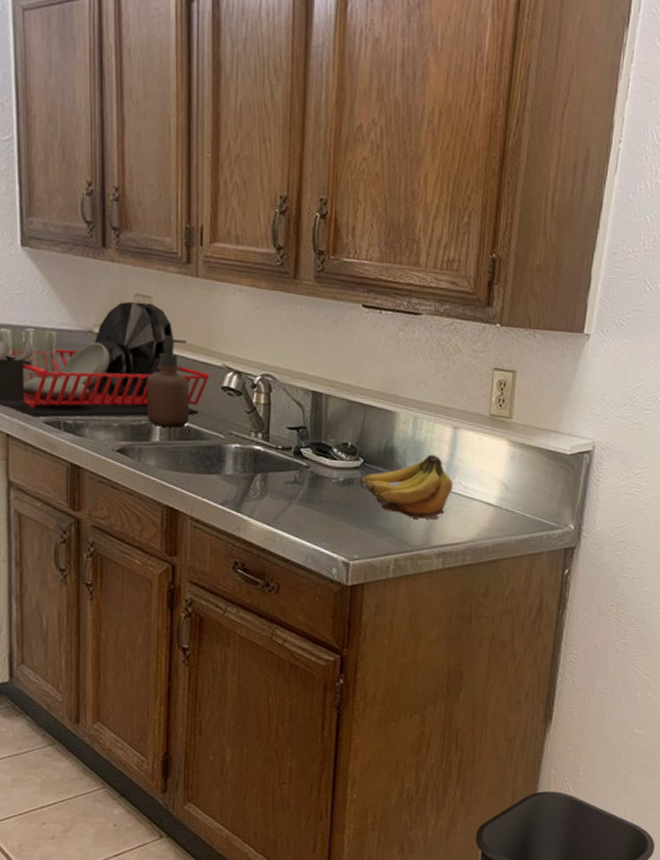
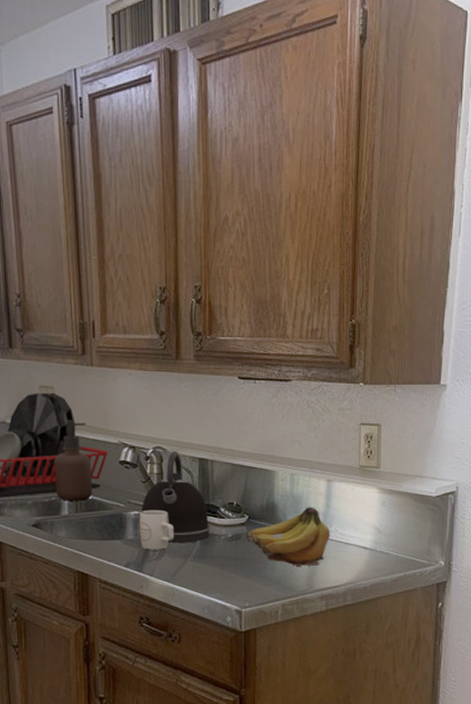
kettle: none [239,381,321,483] -> present [139,451,211,542]
mug: none [239,443,280,490] -> present [138,509,175,550]

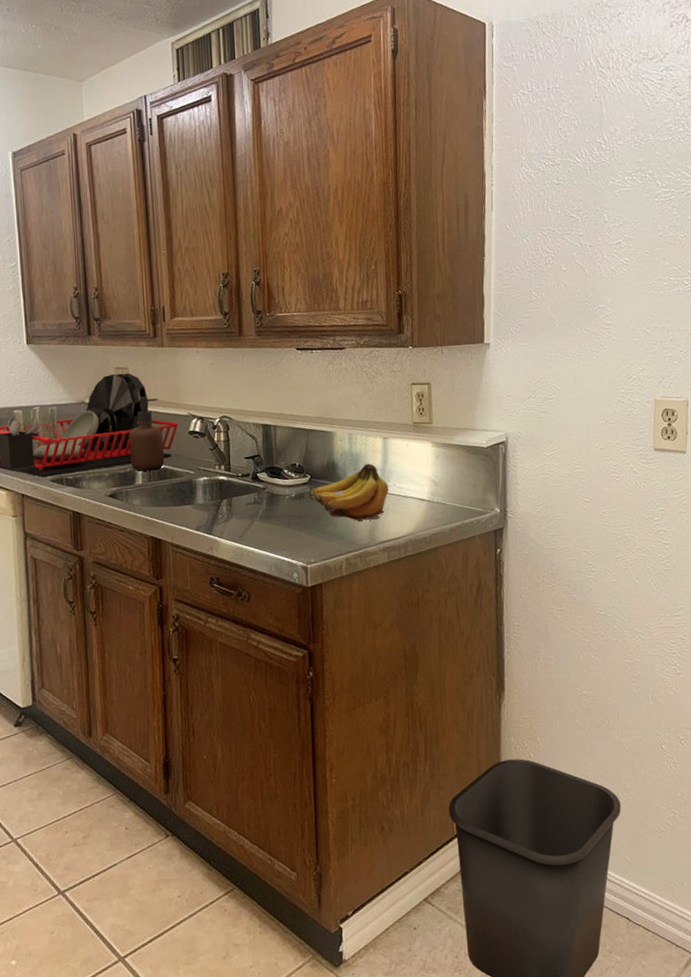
mug: present [138,509,175,550] -> none [208,474,242,513]
kettle: present [139,451,211,542] -> none [208,419,275,505]

